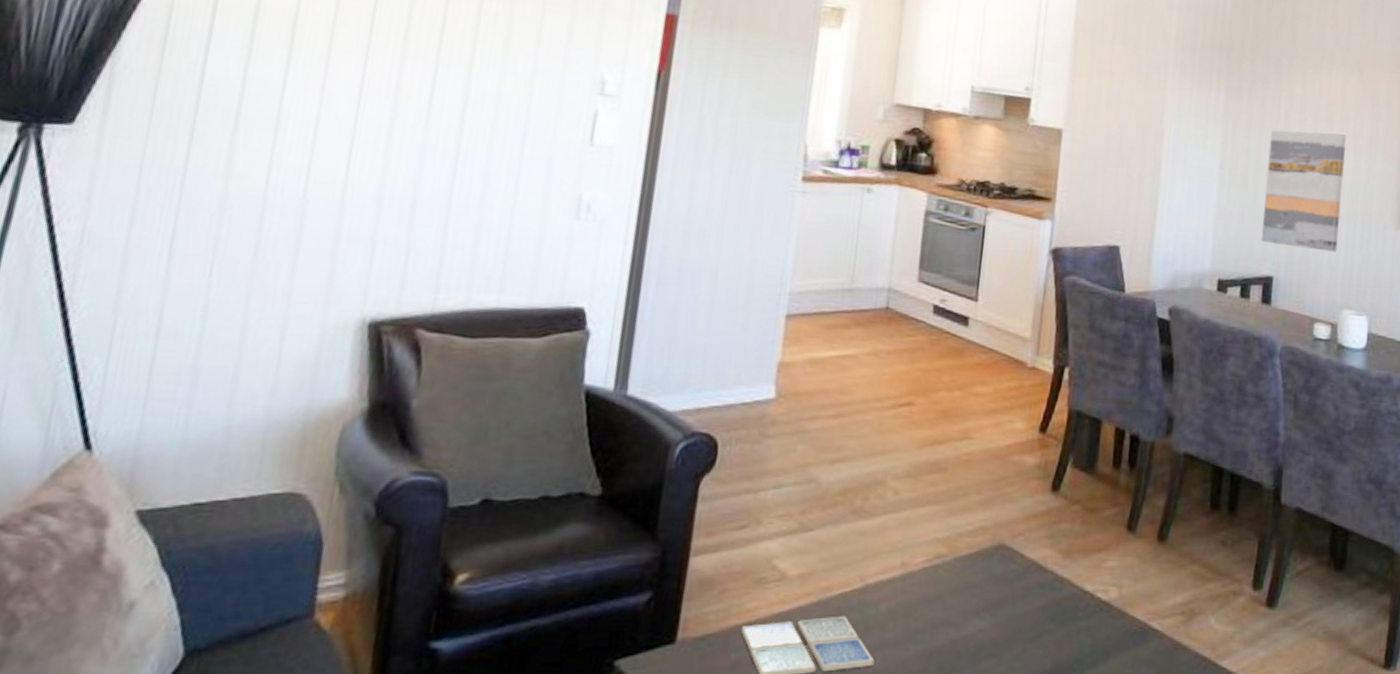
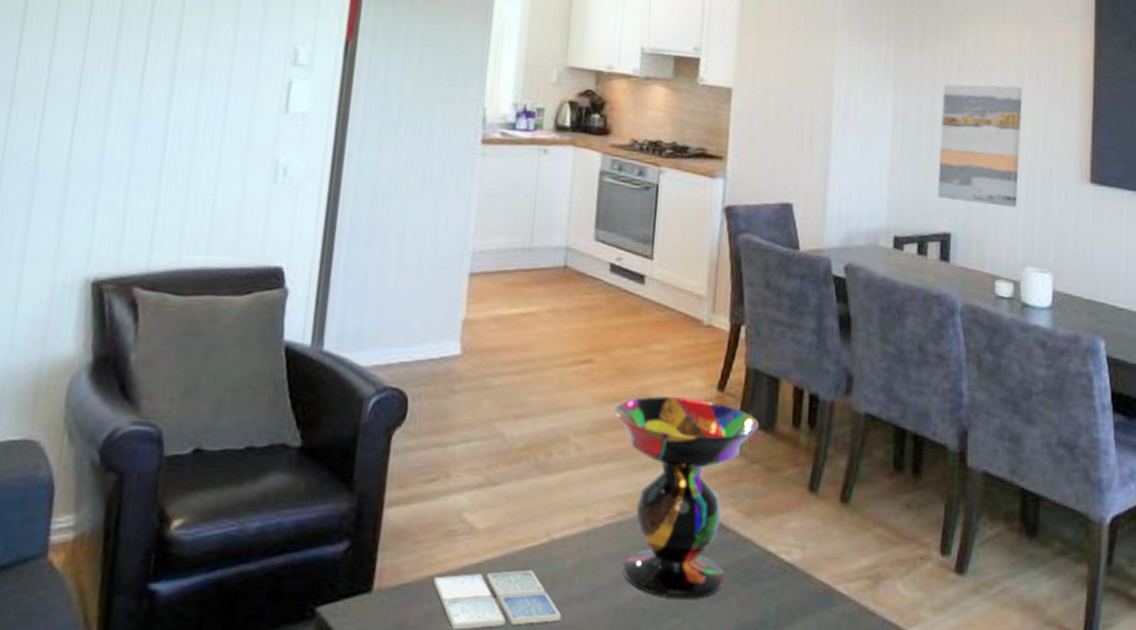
decorative bowl: none [934,438,1079,640] -> present [614,396,759,599]

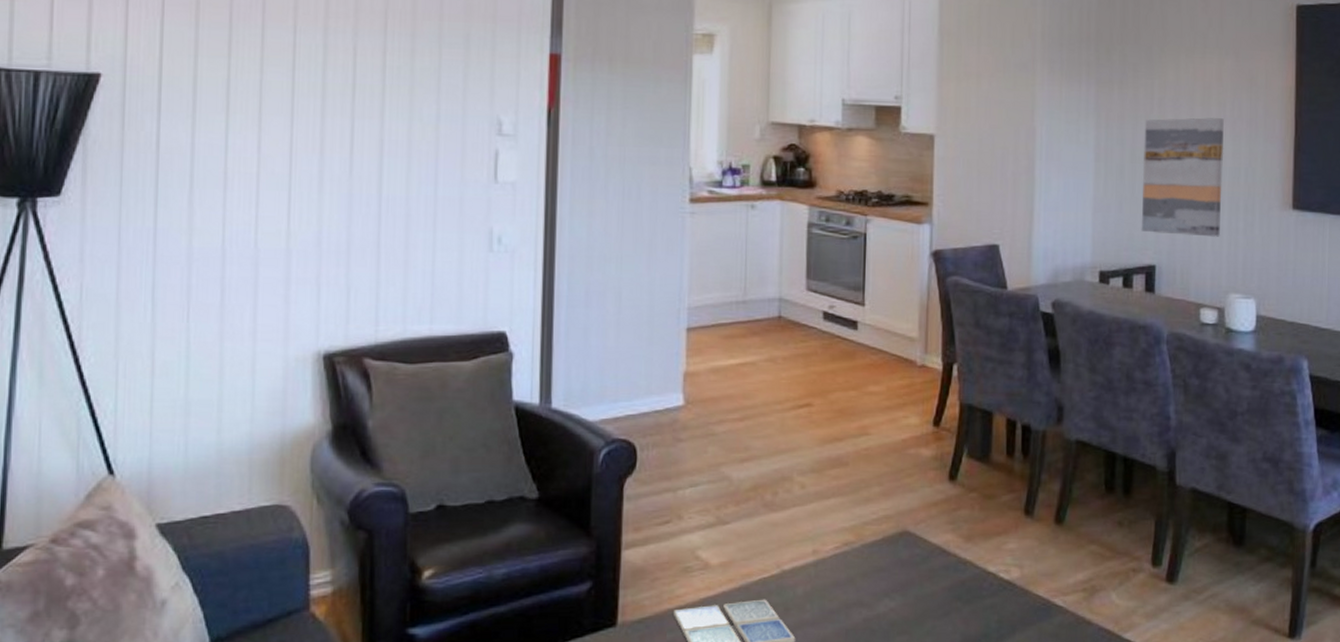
decorative bowl: present [614,396,759,599] -> none [835,434,974,618]

